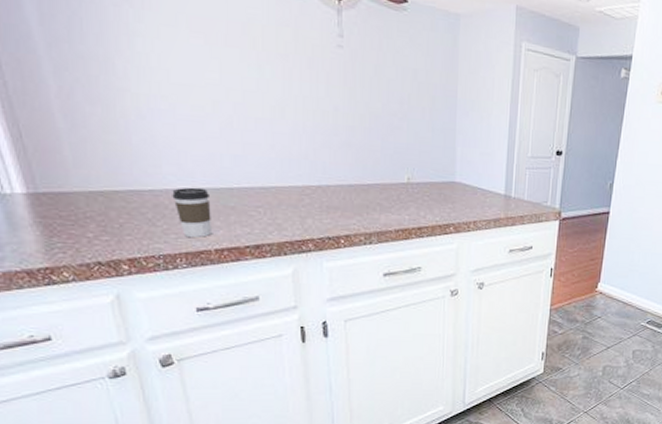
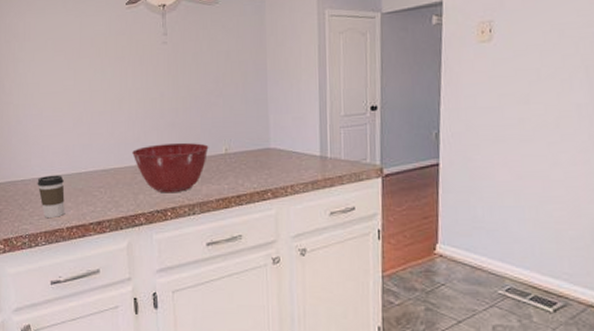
mixing bowl: none [299,164,390,220] -> present [132,142,209,194]

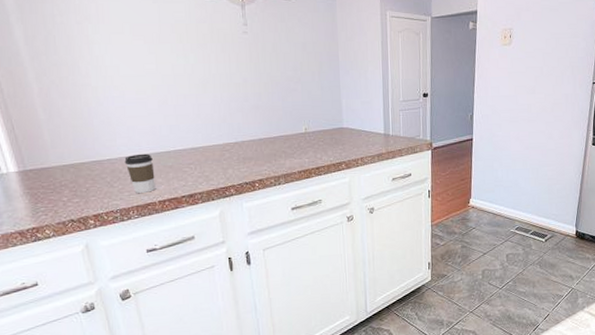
mixing bowl: present [132,142,209,194] -> none [219,123,291,168]

